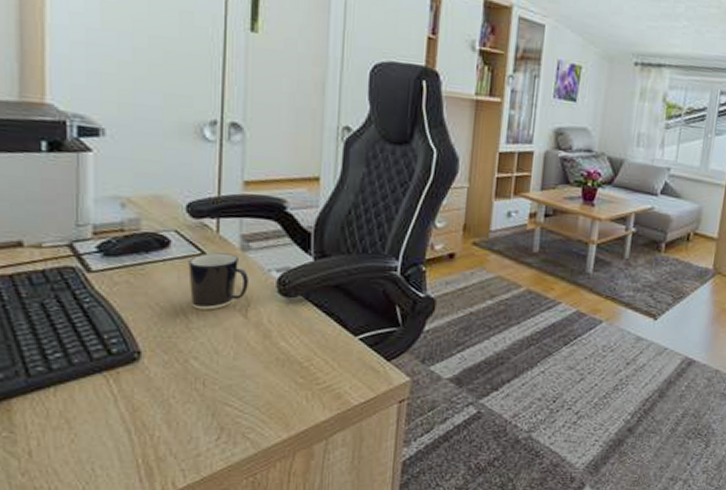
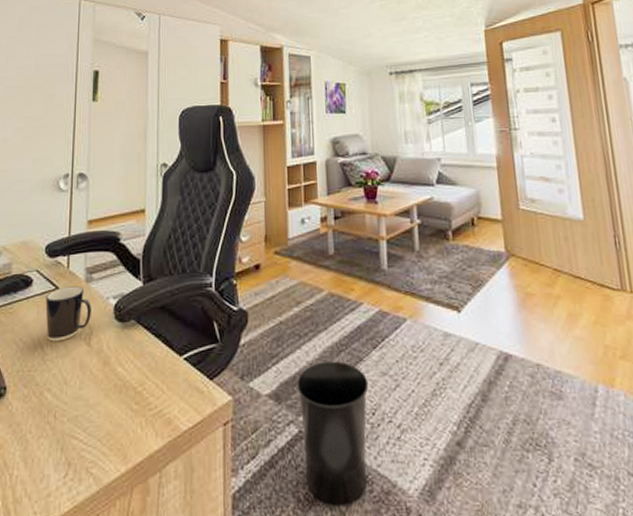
waste bin: none [479,353,554,475] -> present [296,361,369,507]

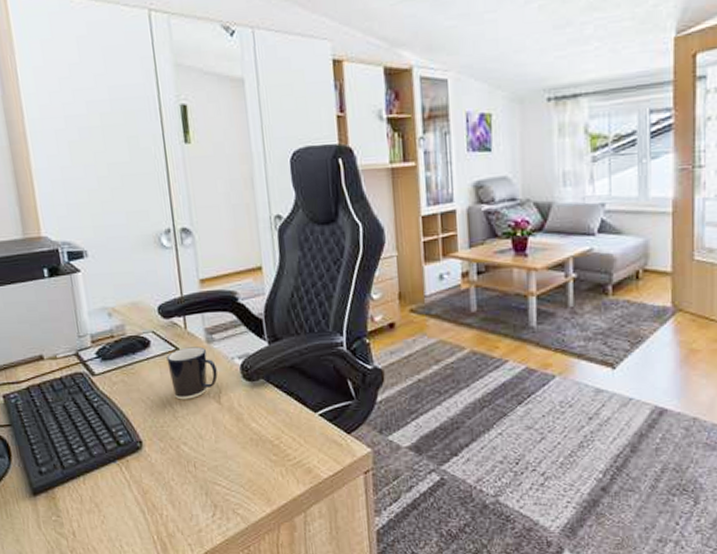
waste bin: present [296,361,369,507] -> none [437,416,513,541]

